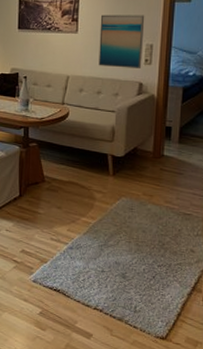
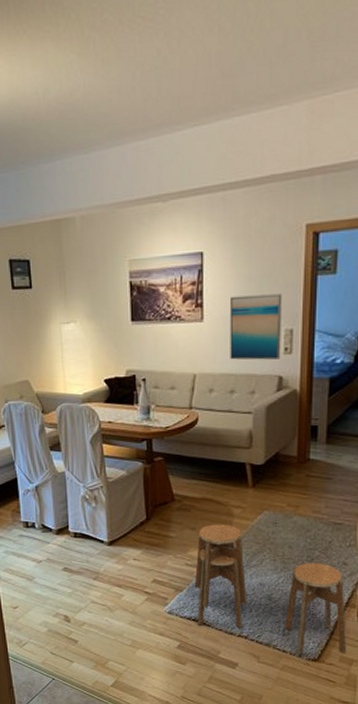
stool: none [57,205,193,335] -> present [194,524,347,655]

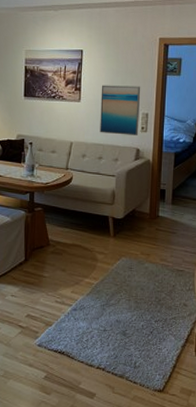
stool: present [194,524,347,655] -> none [62,267,187,386]

